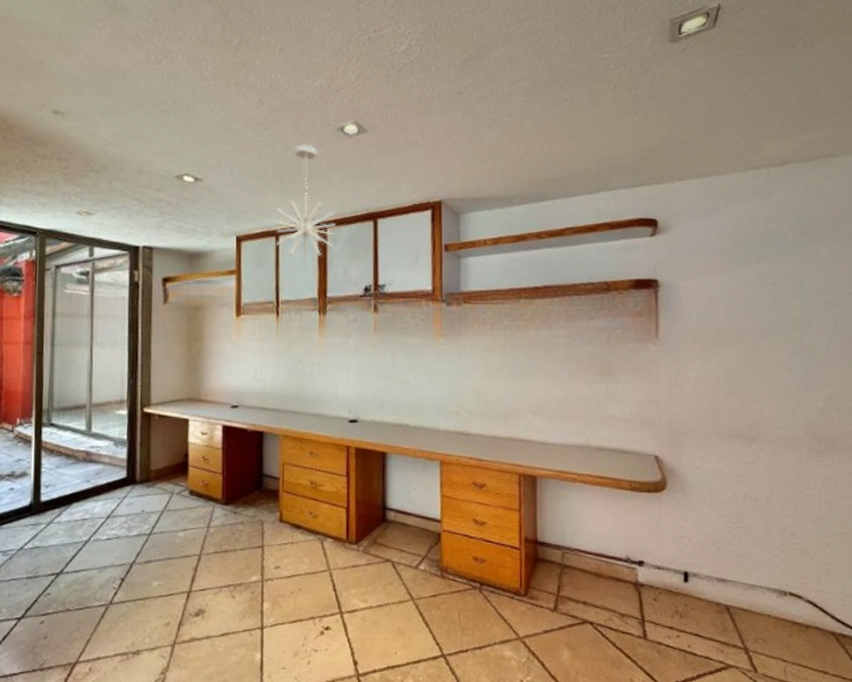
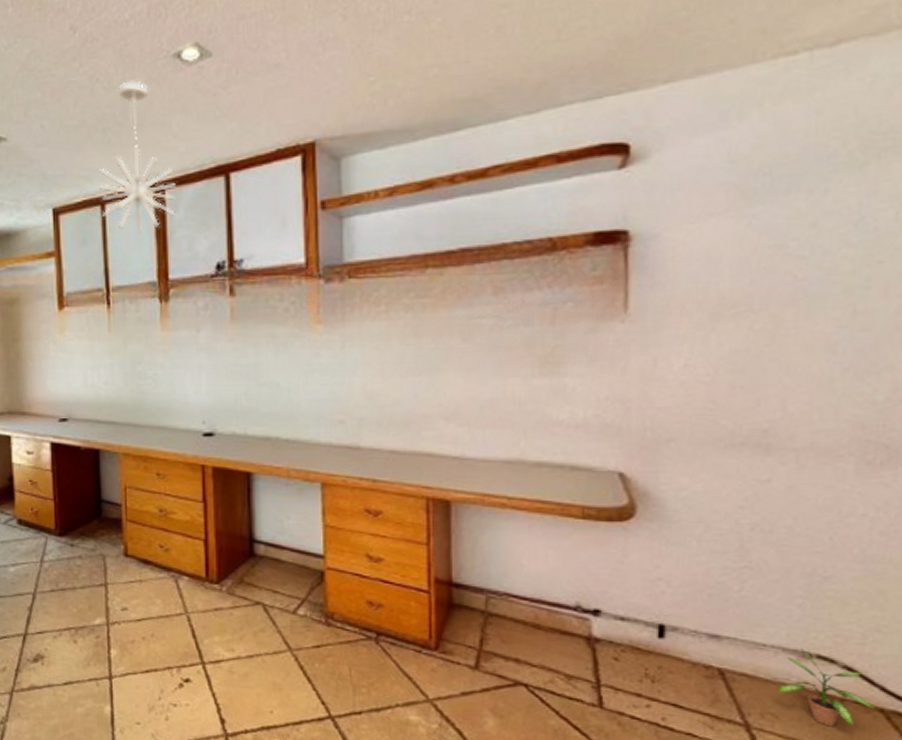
potted plant: none [766,588,829,648] -> present [779,648,876,727]

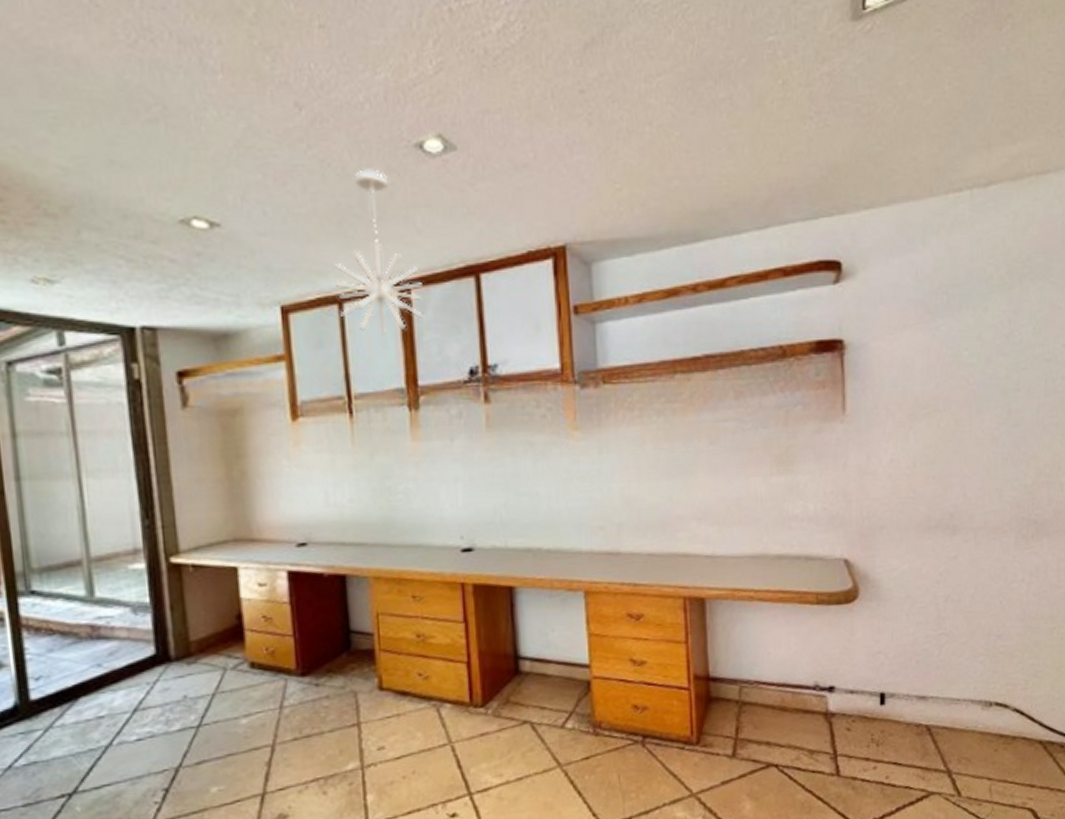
potted plant: present [779,648,876,727] -> none [970,698,1037,762]

